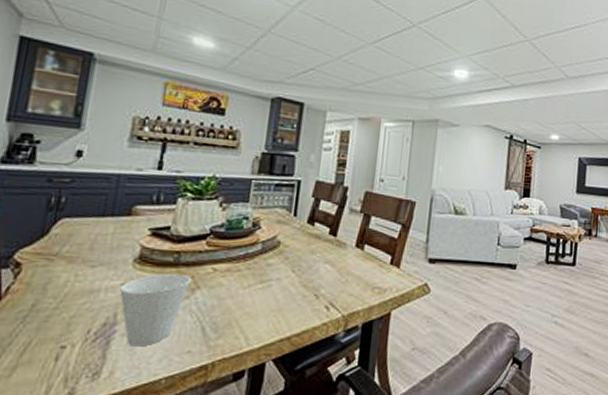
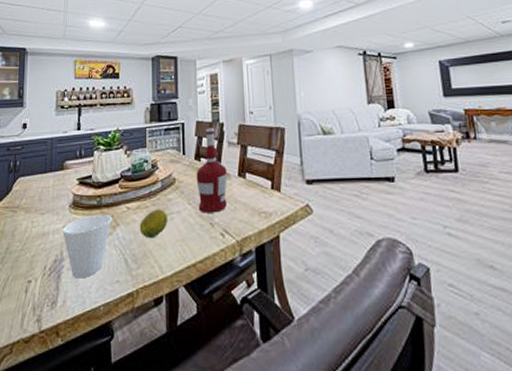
fruit: none [226,274,264,306] -> present [139,209,167,239]
alcohol: none [303,190,344,284] -> present [196,127,227,213]

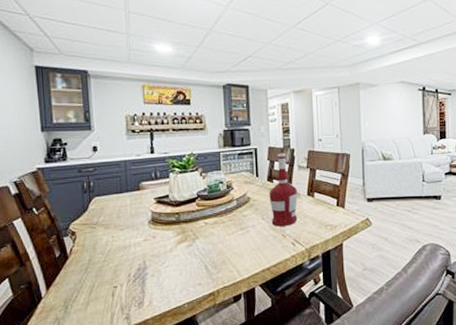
cup: present [61,214,113,279] -> none [143,228,192,283]
fruit: present [139,209,167,239] -> none [217,224,243,249]

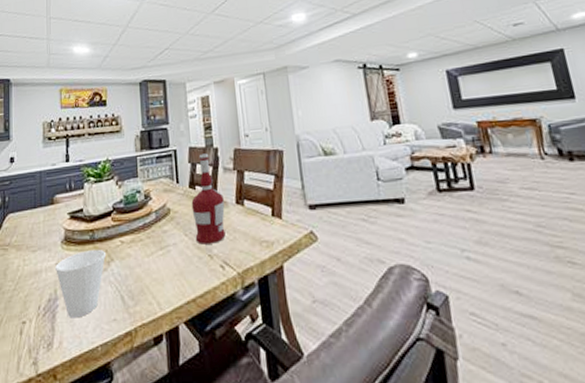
cup: none [143,228,192,283] -> present [54,249,107,318]

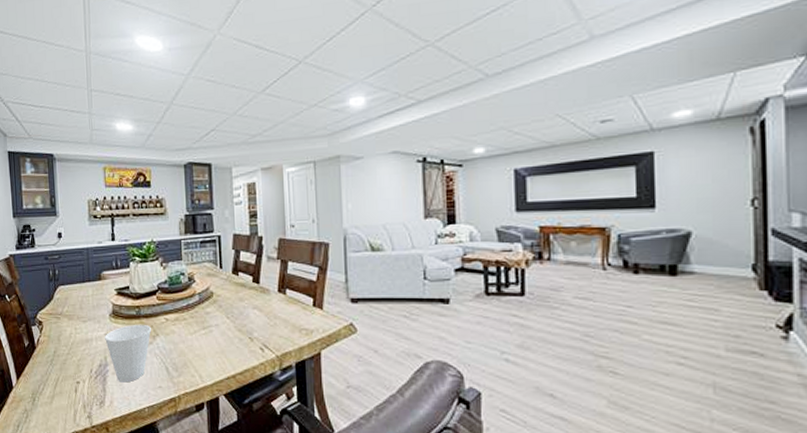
alcohol: present [191,153,226,245] -> none [234,241,267,328]

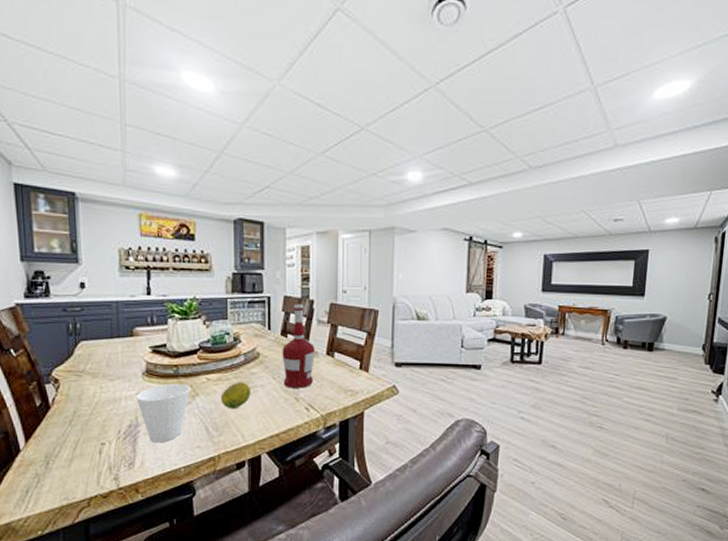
fruit: none [178,322,206,350] -> present [220,382,250,409]
alcohol: none [234,241,267,328] -> present [282,304,315,388]

